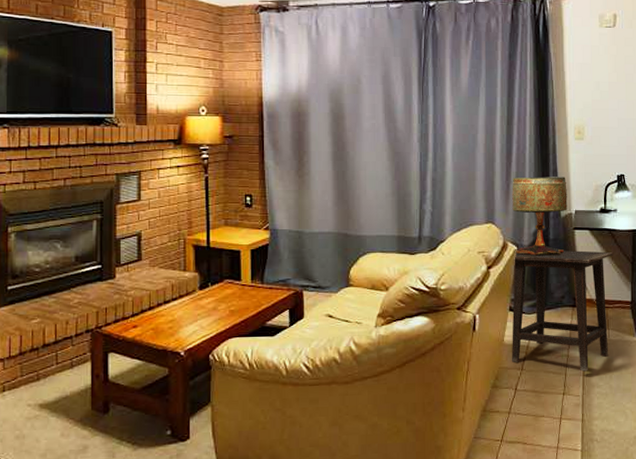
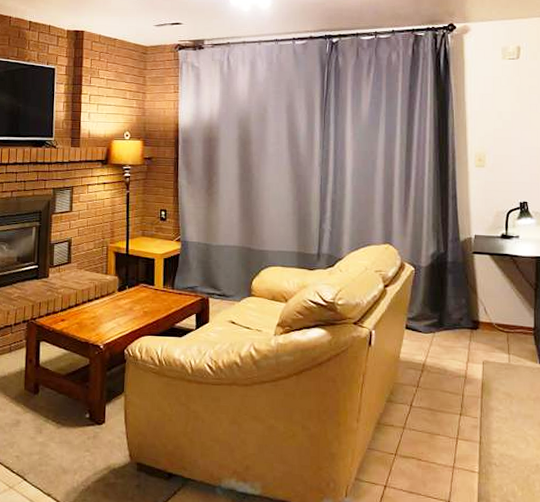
table lamp: present [512,177,567,256] -> none [410,201,467,278]
side table: present [512,250,614,372] -> none [408,273,515,394]

